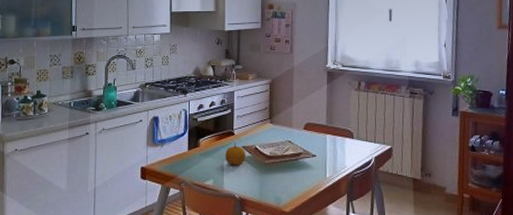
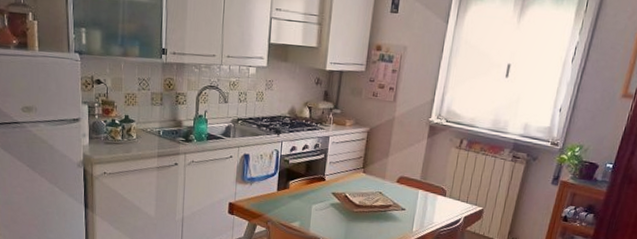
fruit: present [225,143,246,165] -> none [314,188,335,211]

